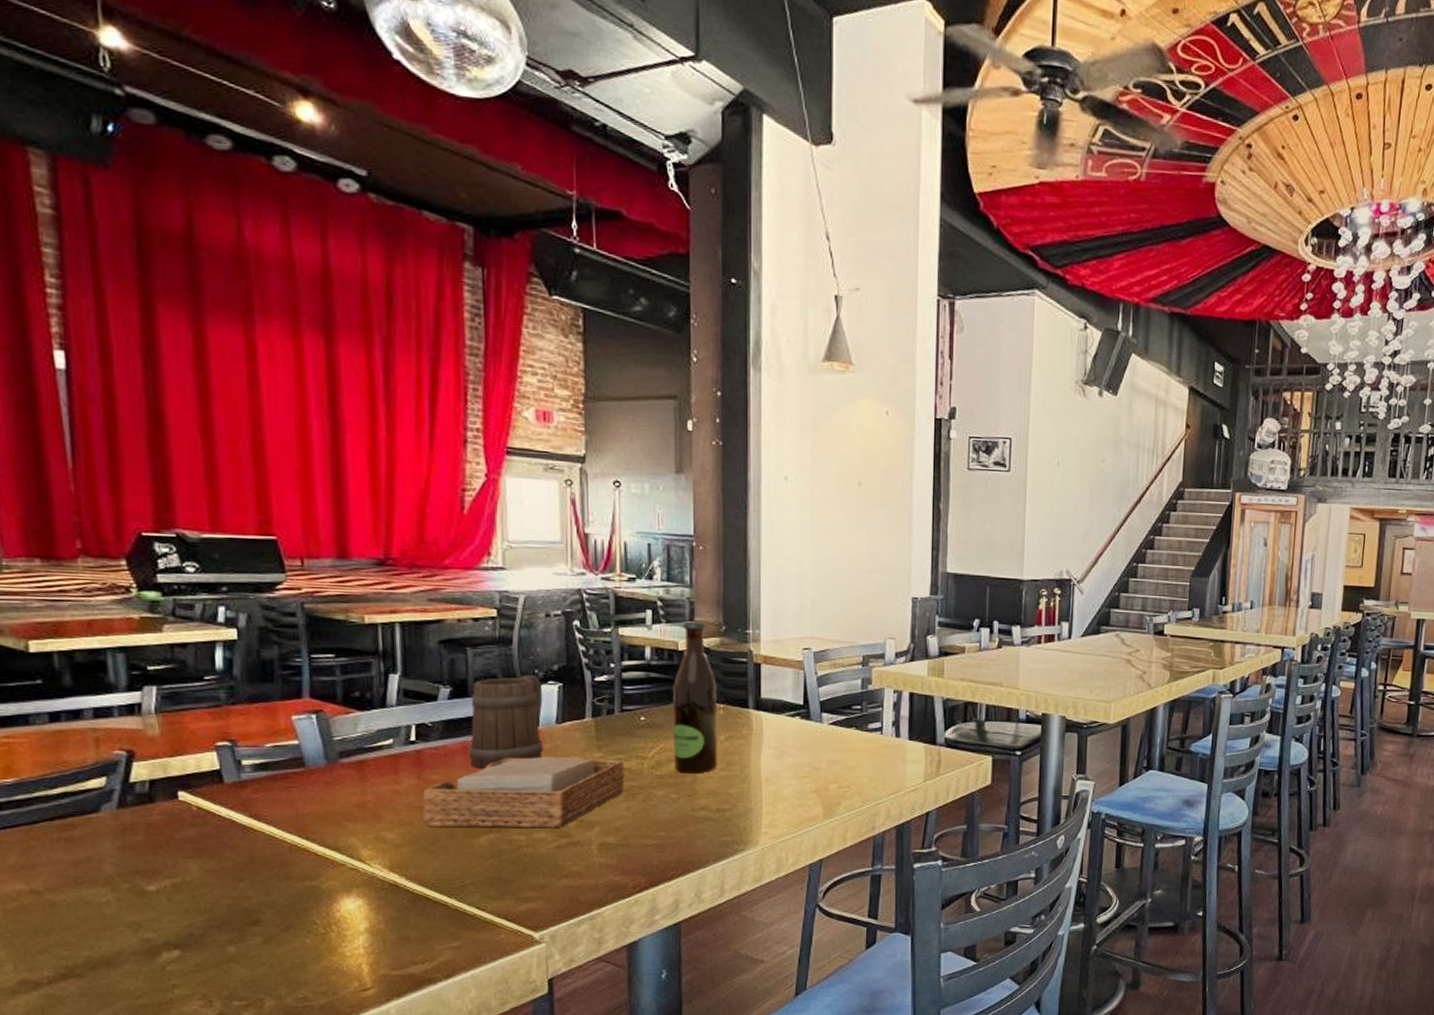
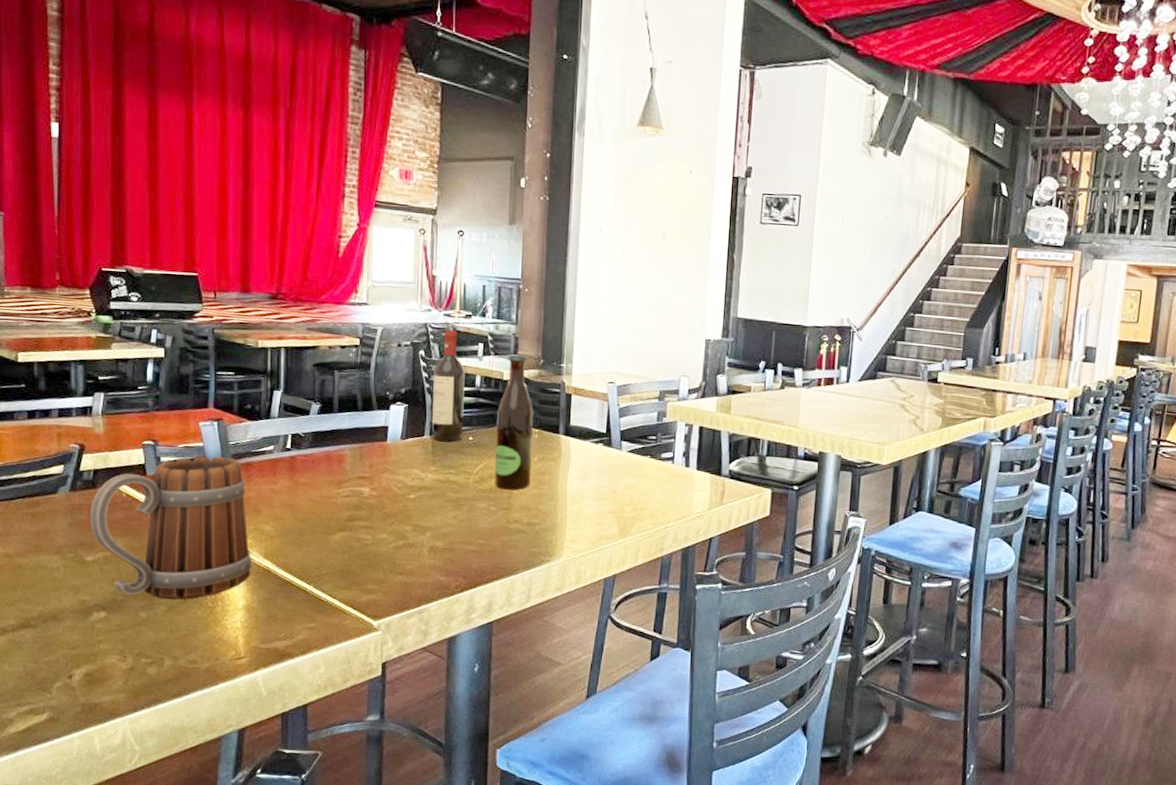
beer mug: none [148,756,374,928] -> present [90,456,251,600]
napkin holder: present [422,757,625,829] -> none [292,467,454,531]
beer mug: present [468,674,544,769] -> none [331,395,392,475]
wine bottle: none [593,595,633,724] -> present [431,329,465,442]

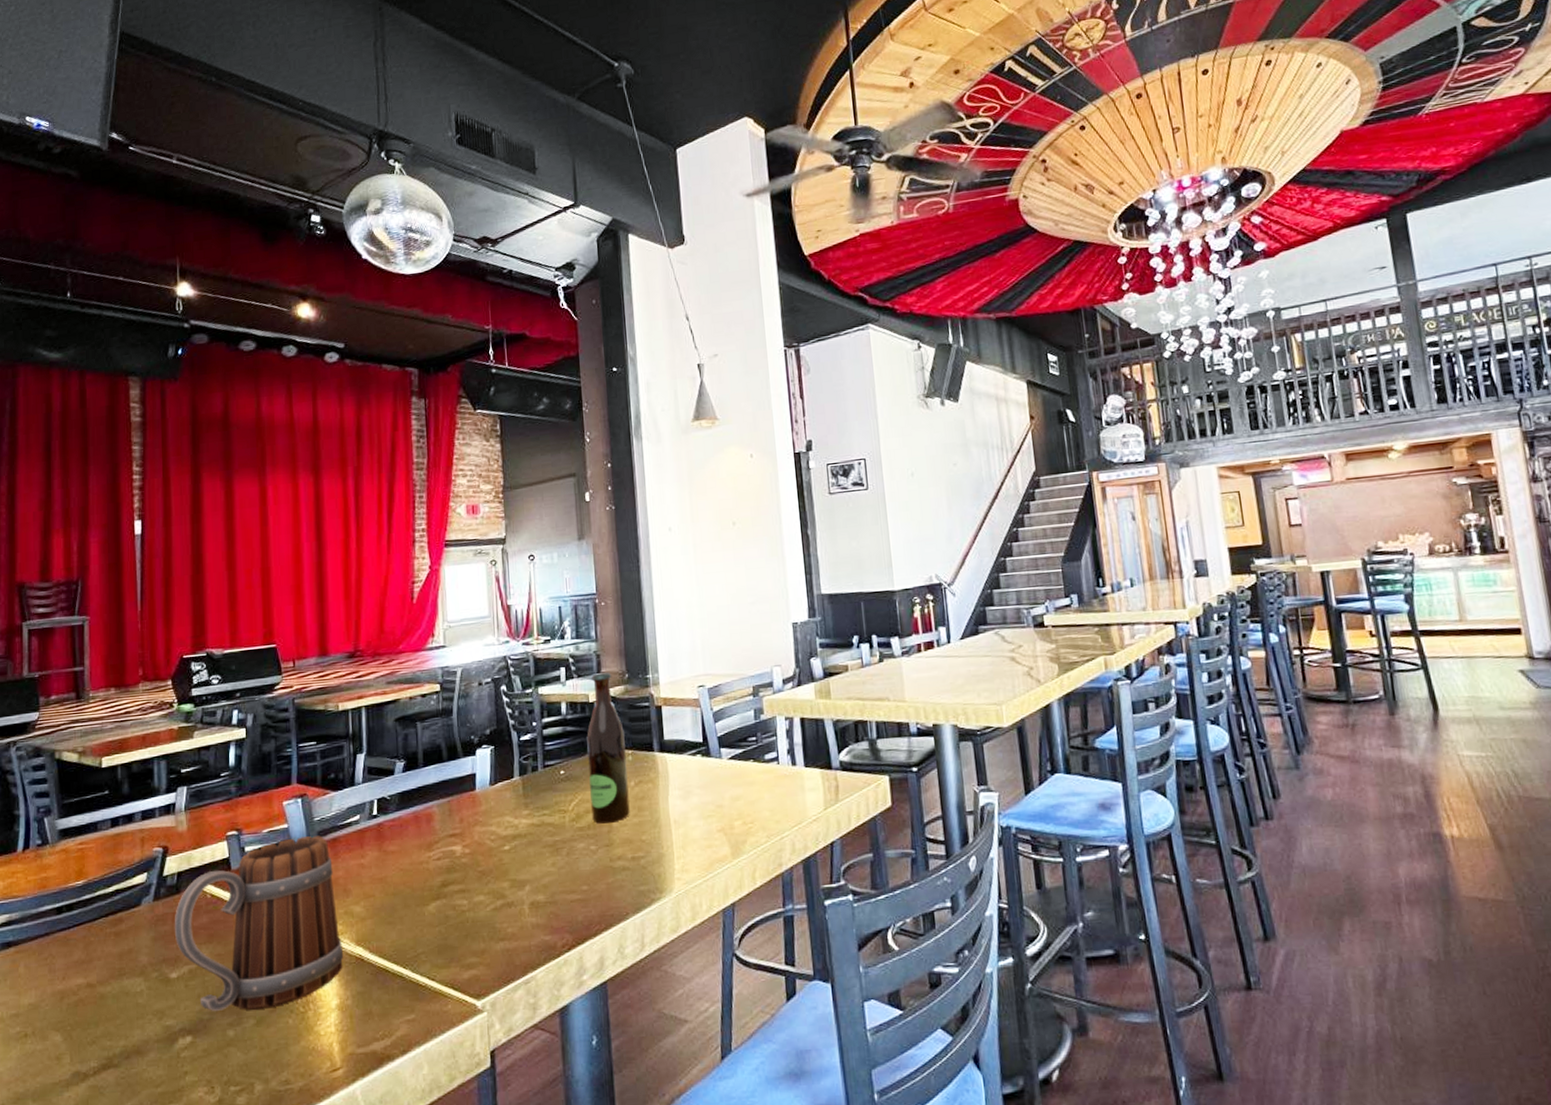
wine bottle: present [431,329,465,442] -> none [517,658,554,782]

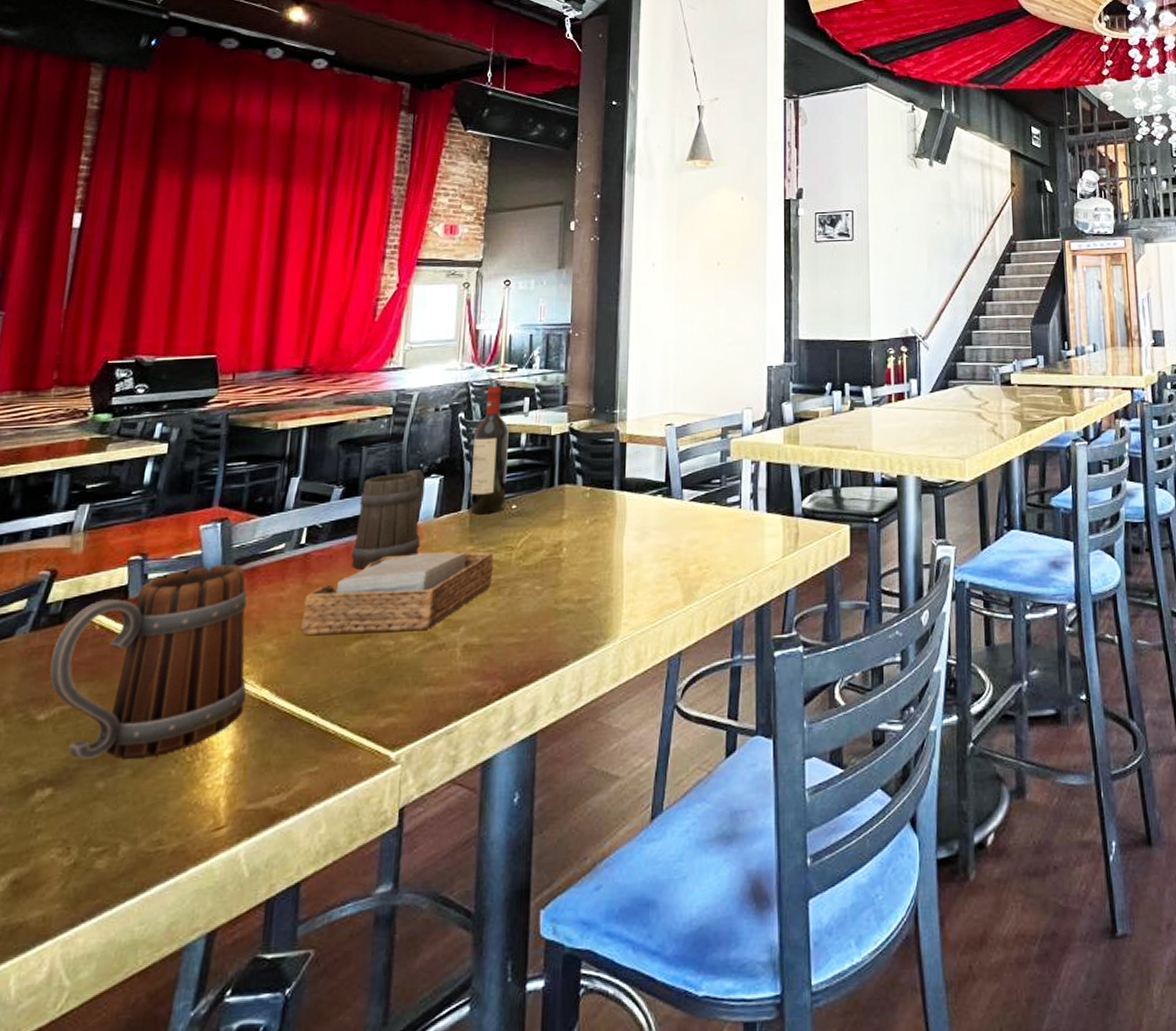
napkin holder: none [383,815,550,897] -> present [301,551,494,635]
beer mug: none [419,740,480,836] -> present [351,468,426,569]
wine bottle: none [517,658,554,782] -> present [470,386,509,515]
bottle: present [587,672,630,824] -> none [541,405,584,563]

